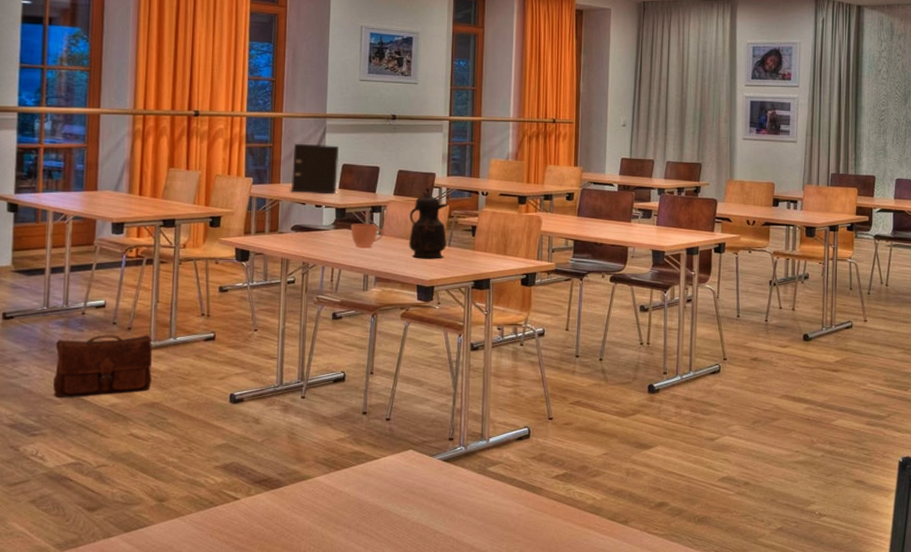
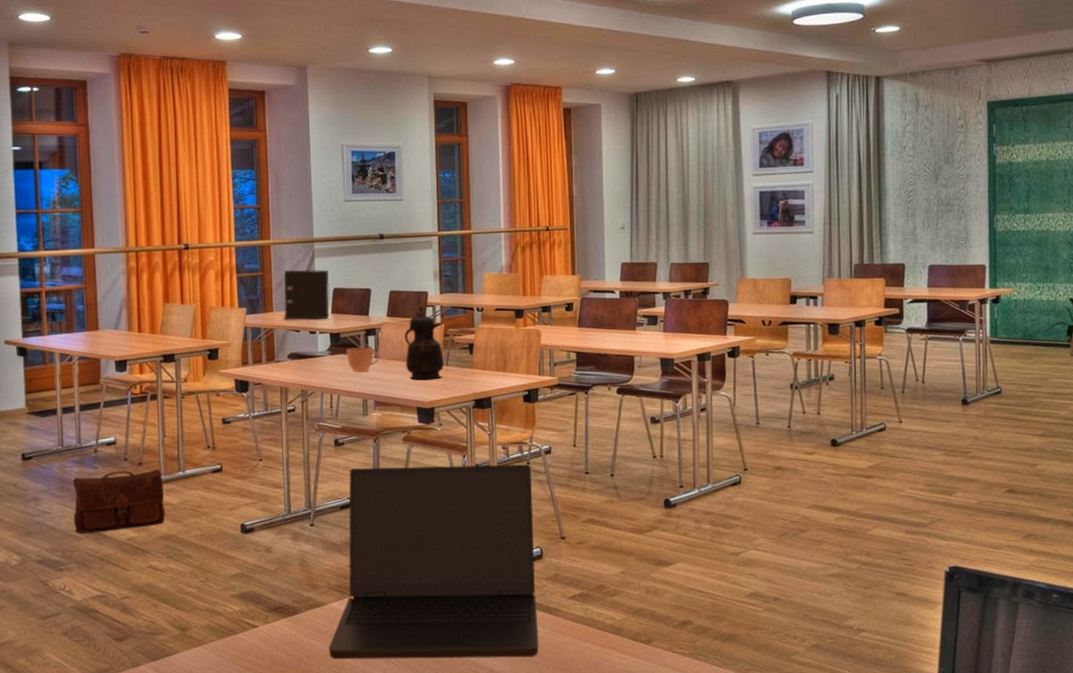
laptop: none [311,342,524,535] -> present [329,464,539,658]

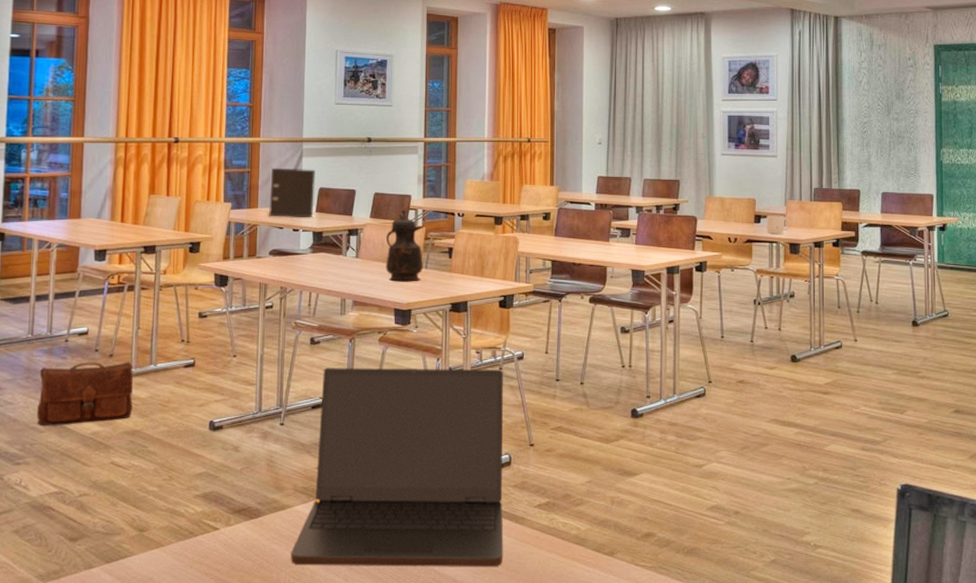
cup: present [346,347,380,372] -> none [327,247,361,271]
mug: none [802,295,828,315] -> present [766,216,790,234]

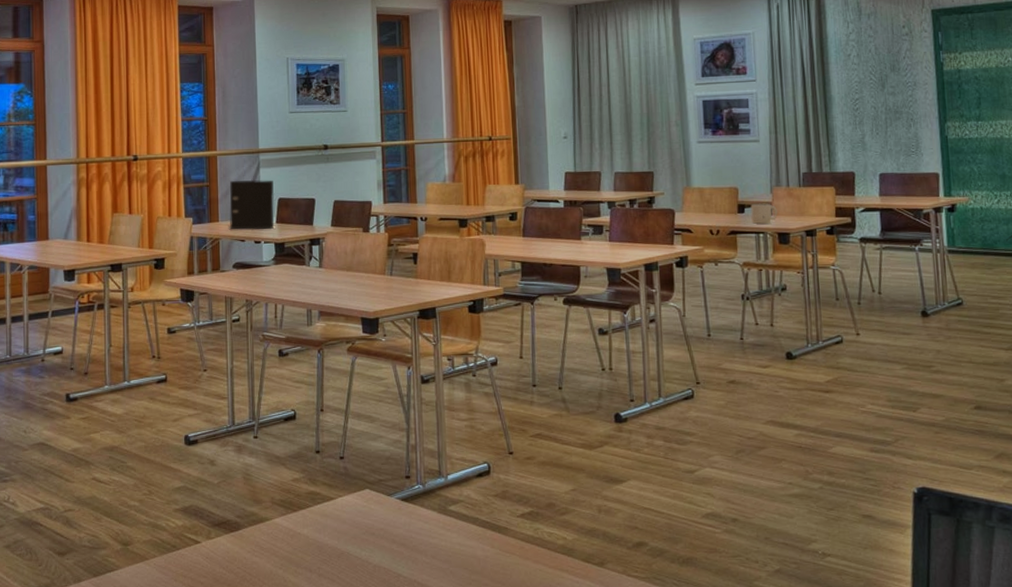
briefcase: present [37,361,134,426] -> none [19,378,110,444]
laptop: present [291,368,504,566] -> none [272,376,488,578]
coffeepot: present [385,208,425,282] -> none [348,215,388,290]

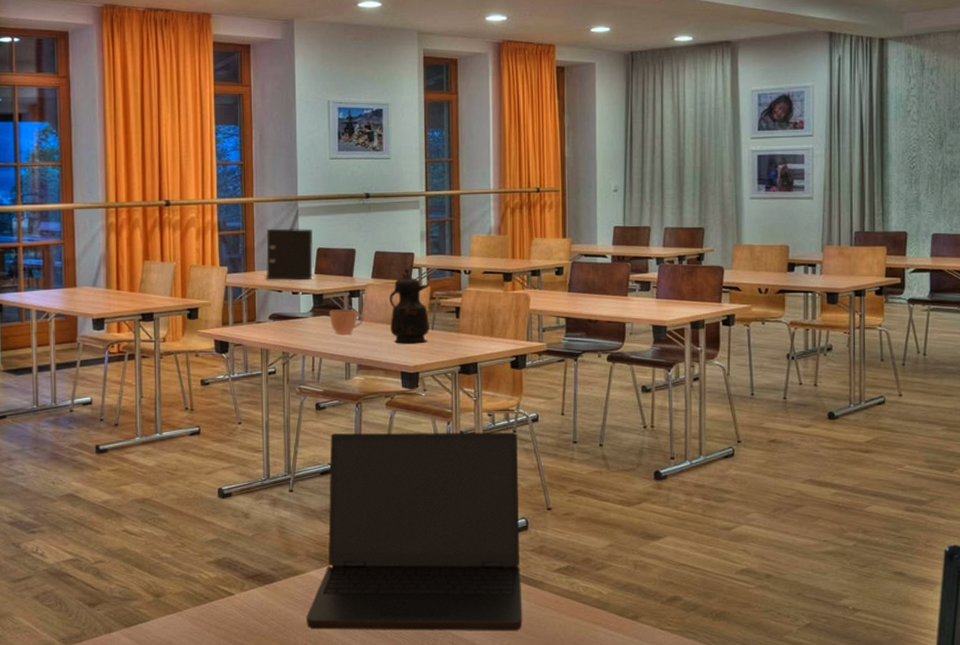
laptop: none [272,376,488,578] -> present [307,432,523,630]
cup: none [290,257,325,282] -> present [329,309,364,334]
coffeepot: none [348,215,388,290] -> present [389,267,430,344]
mug: present [750,204,778,224] -> none [801,263,827,283]

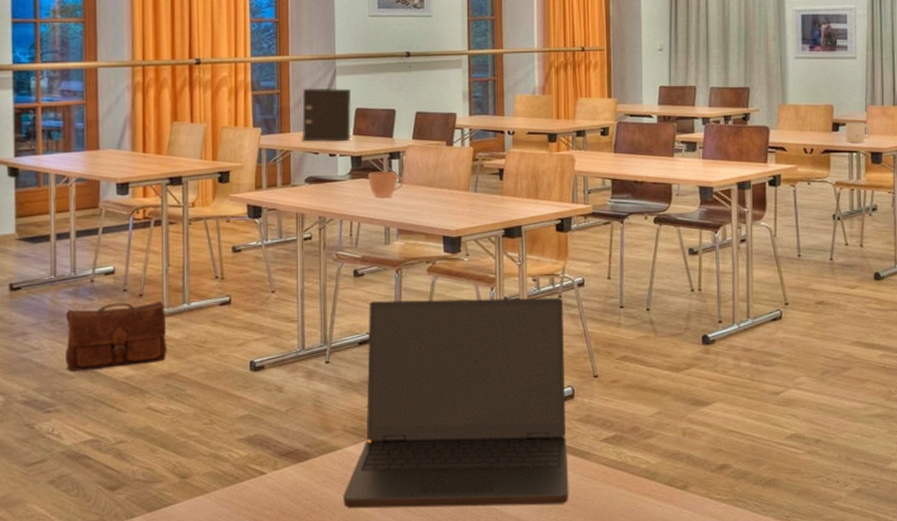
briefcase: none [47,430,141,495] -> present [65,300,167,371]
coffeepot: present [389,267,430,344] -> none [430,128,472,207]
mug: none [801,263,827,283] -> present [845,123,871,143]

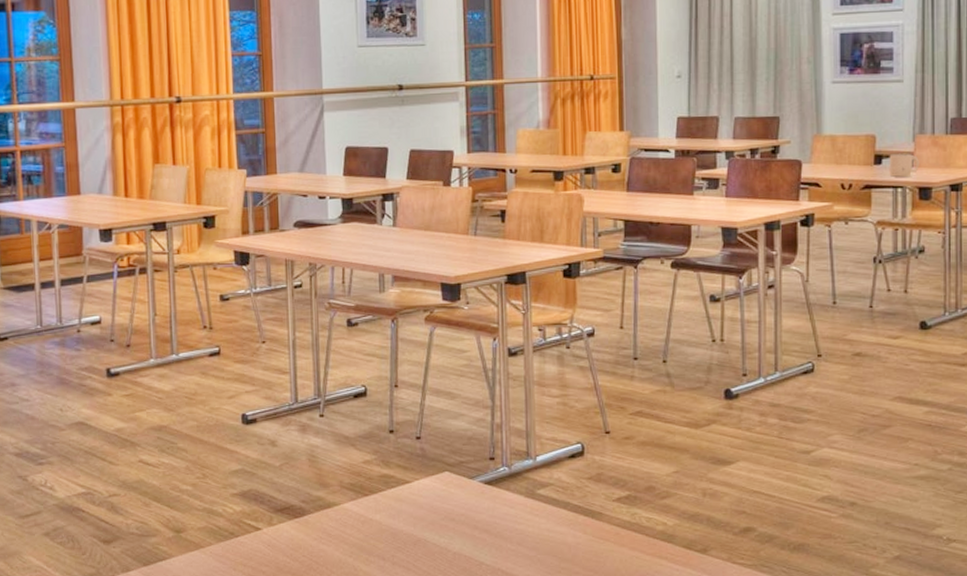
briefcase: present [65,300,167,371] -> none [53,351,157,423]
binder: present [301,87,351,142] -> none [289,125,341,184]
laptop: present [343,298,569,508] -> none [341,348,579,566]
cup: present [368,172,405,198] -> none [360,214,399,243]

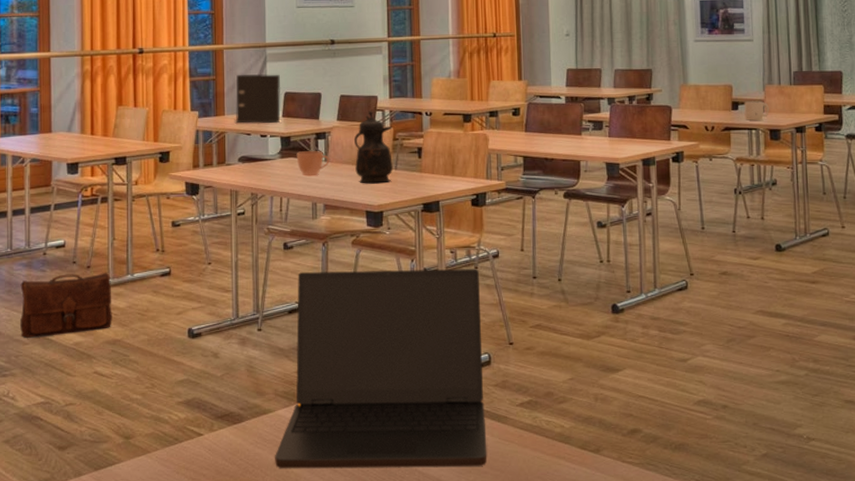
briefcase: none [53,351,157,423] -> present [20,272,112,338]
binder: none [289,125,341,184] -> present [235,73,281,124]
laptop: none [341,348,579,566] -> present [275,269,487,468]
cup: none [360,214,399,243] -> present [296,151,330,175]
coffeepot: none [426,166,472,252] -> present [353,110,393,184]

